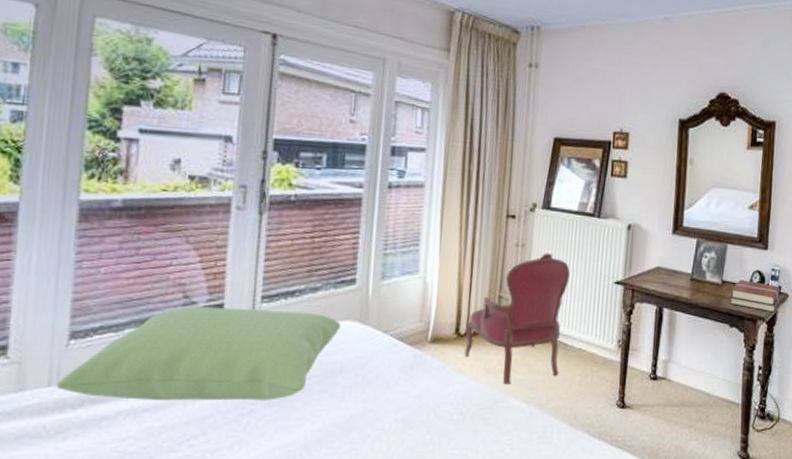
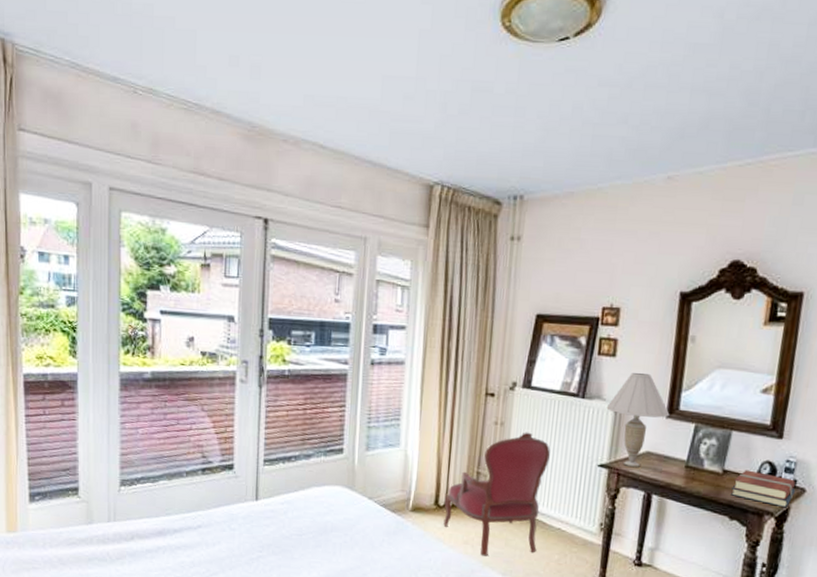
cushion: present [56,306,341,401] -> none [113,465,331,550]
table lamp: none [620,192,675,283] -> present [606,372,670,468]

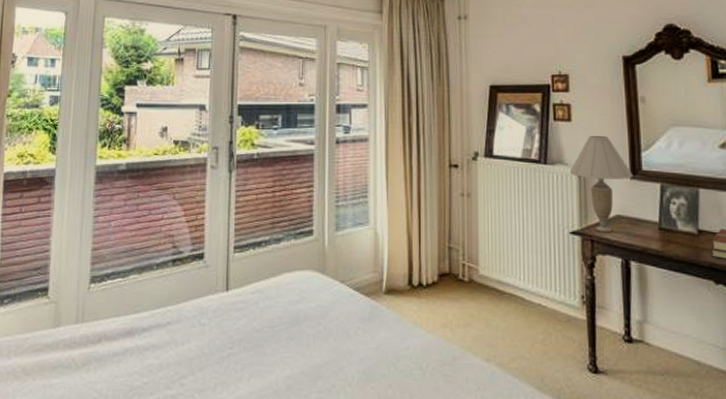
armchair: present [443,432,550,557] -> none [418,202,520,340]

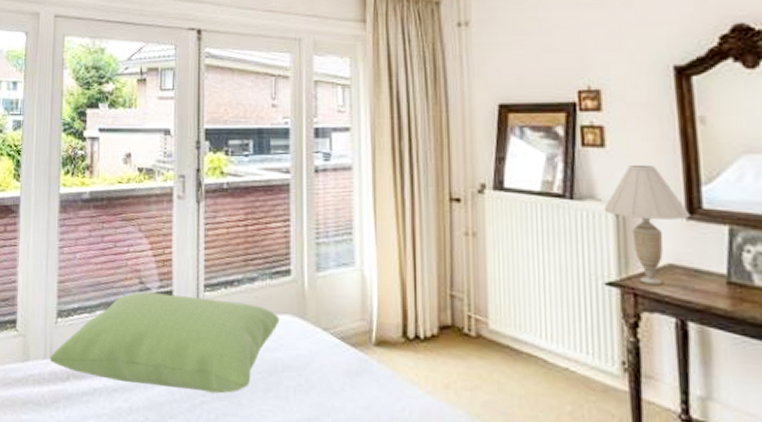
cushion: none [81,255,302,345] -> present [49,292,280,394]

